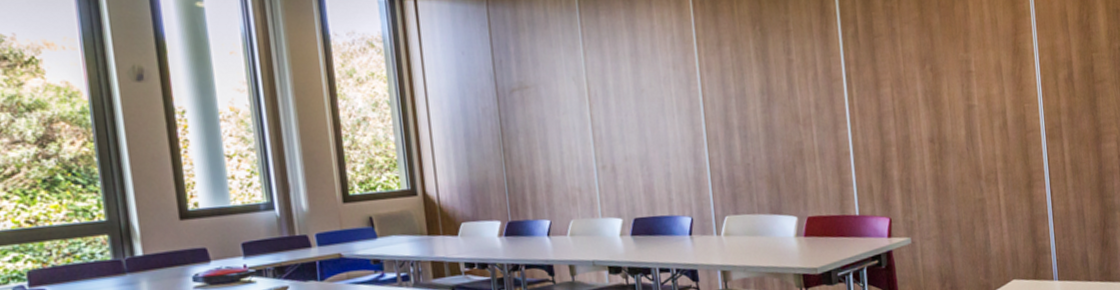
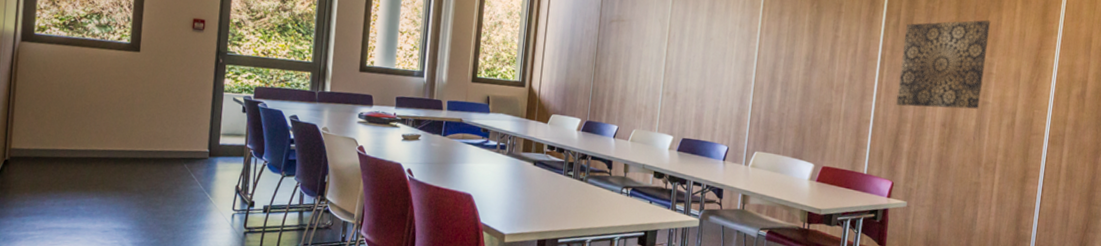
wall art: none [867,11,966,128] -> present [896,20,991,109]

